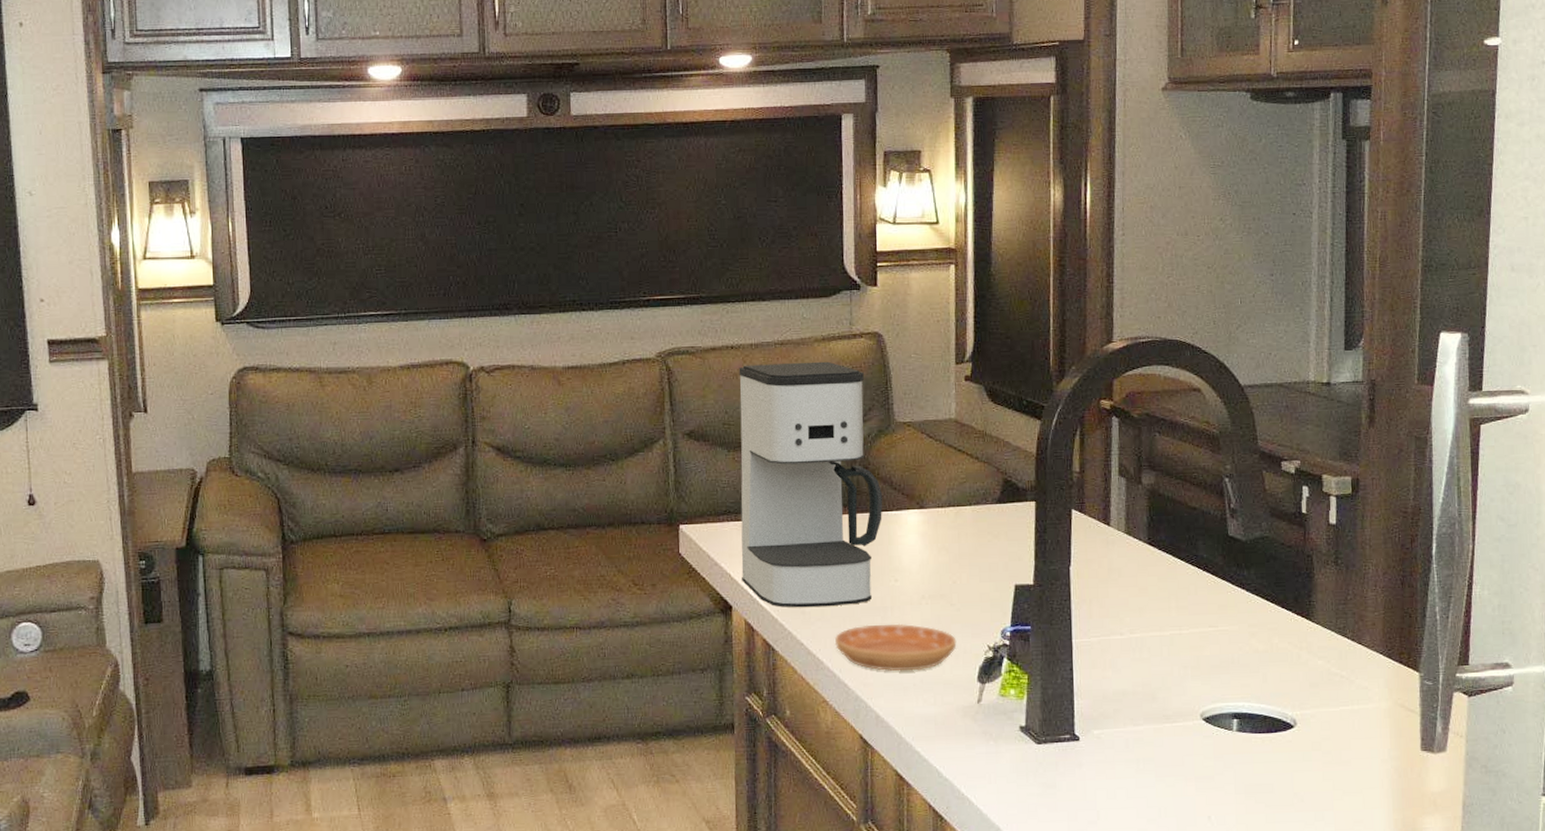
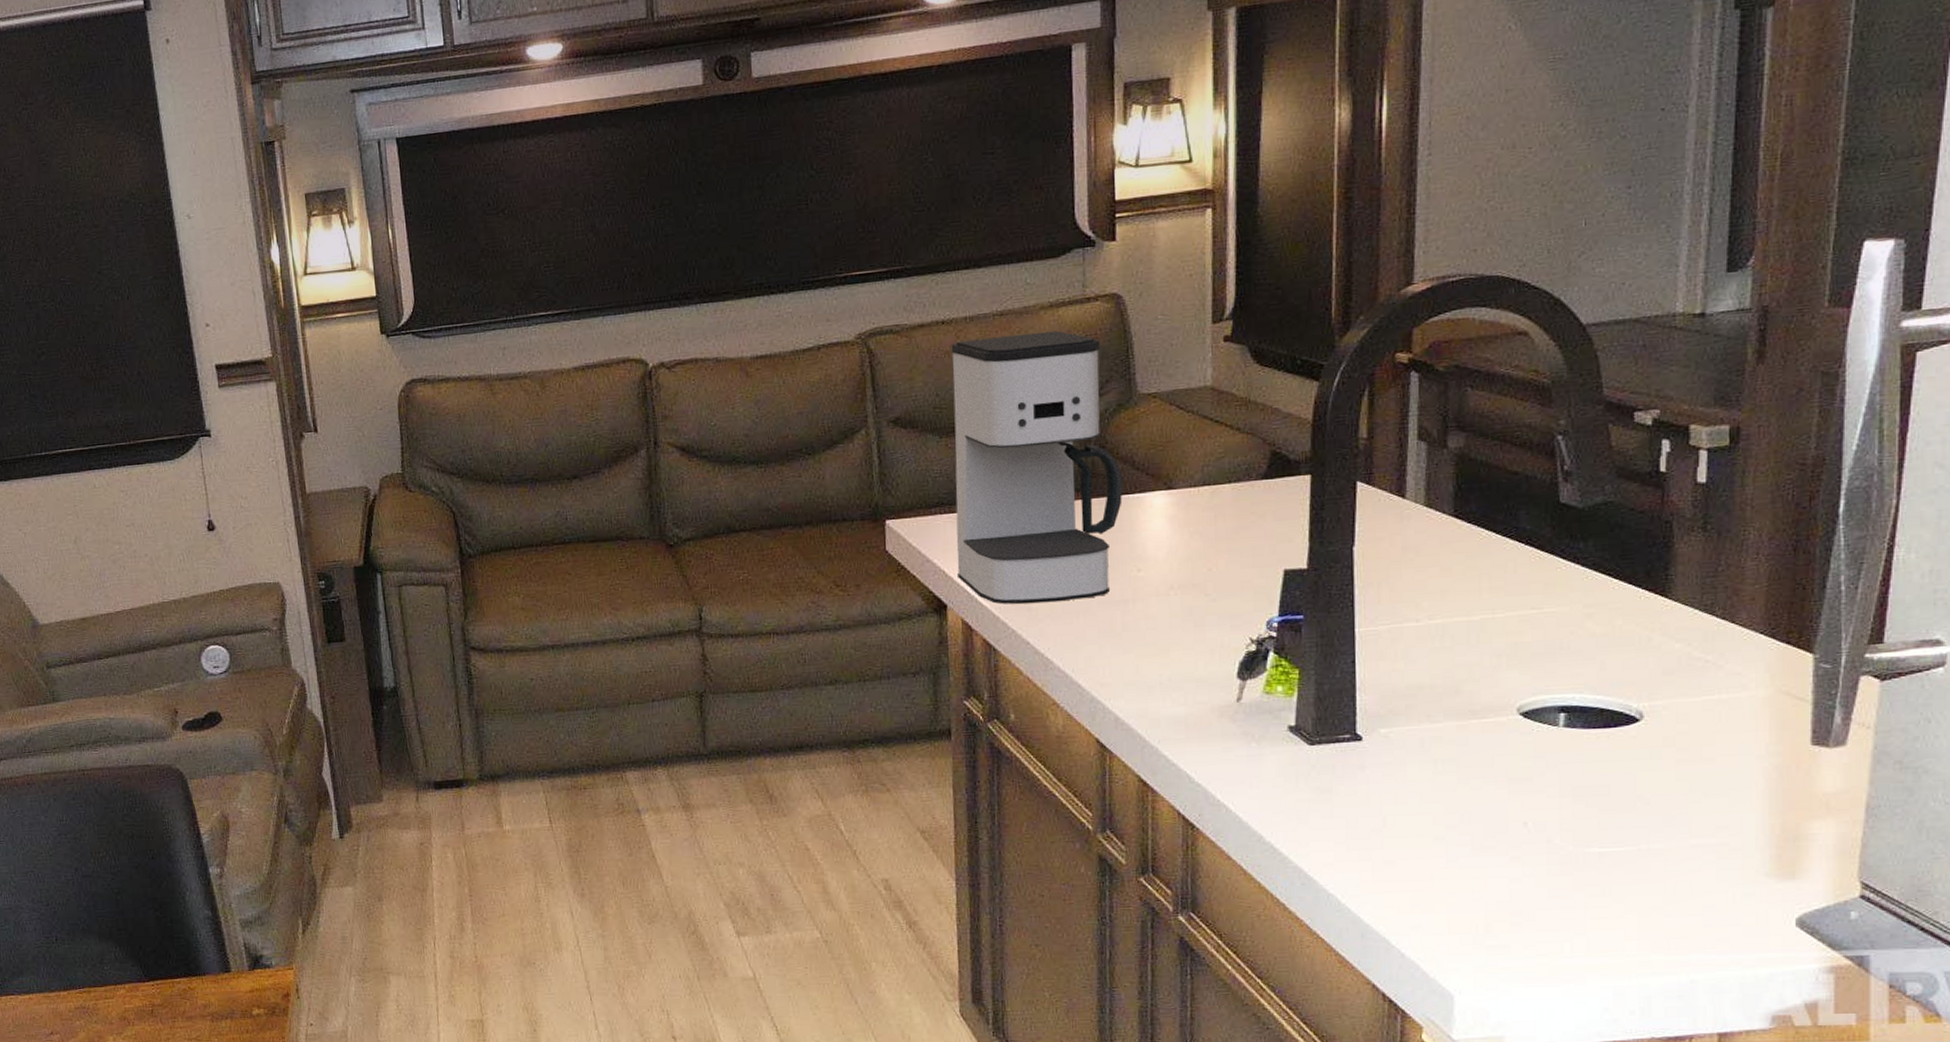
saucer: present [835,623,957,671] -> none [1067,617,1212,669]

